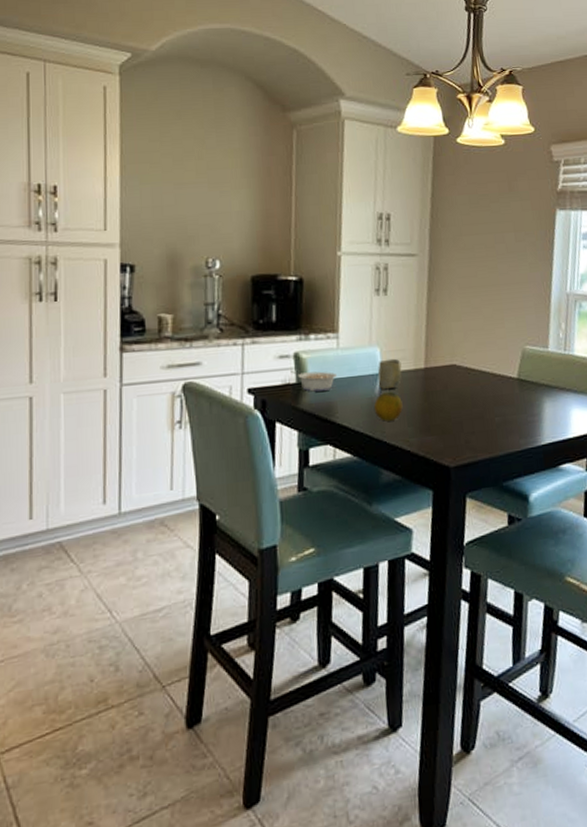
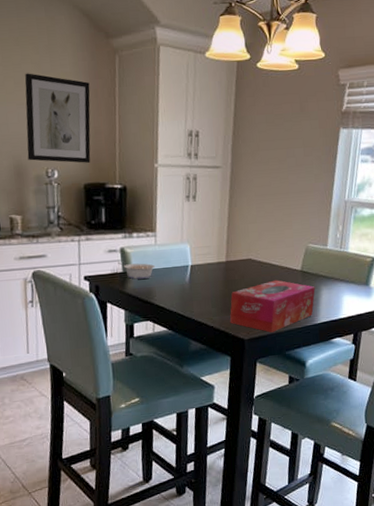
wall art: none [183,149,262,252] -> present [24,73,91,163]
fruit: present [373,391,403,421] -> none [184,279,208,303]
cup: present [377,358,402,390] -> none [187,253,207,279]
tissue box: none [430,390,537,458] -> present [229,280,315,333]

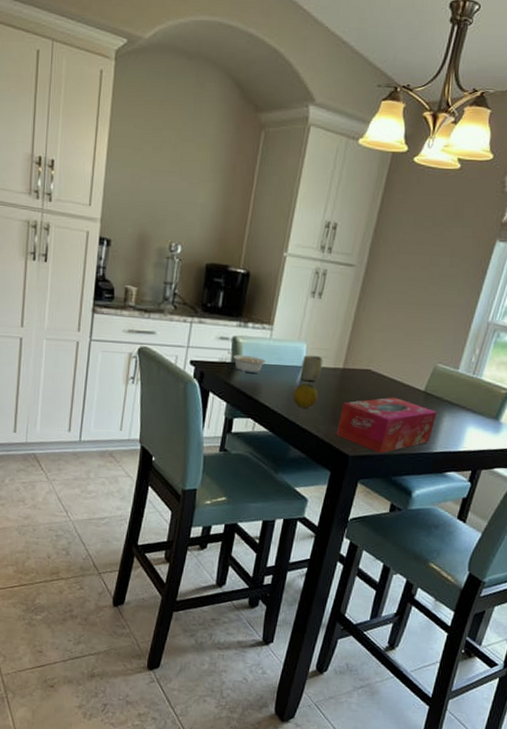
wall art: present [24,73,91,163] -> none [153,139,230,242]
fruit: none [184,279,208,303] -> present [292,382,318,408]
cup: none [187,253,207,279] -> present [300,355,323,382]

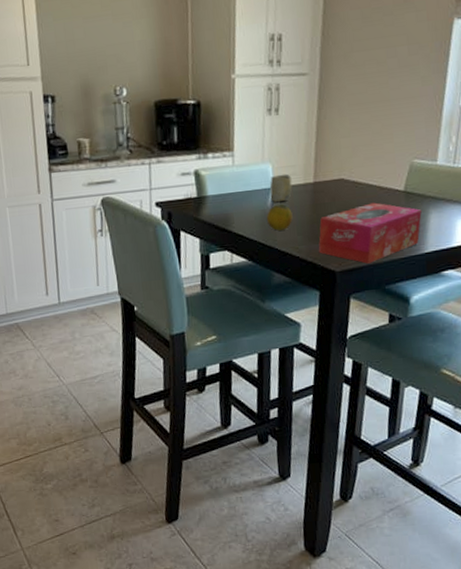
legume: present [228,352,266,373] -> none [192,186,233,205]

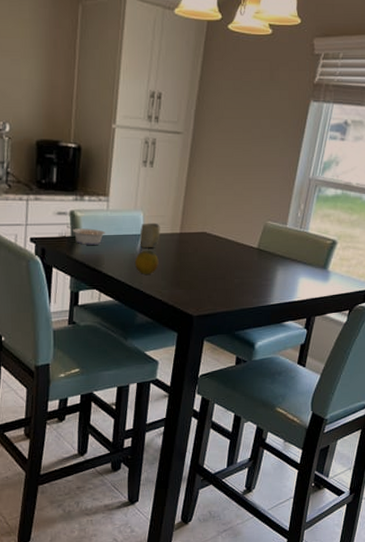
legume: none [192,186,233,205] -> present [67,226,105,245]
tissue box: present [318,202,422,264] -> none [179,256,271,311]

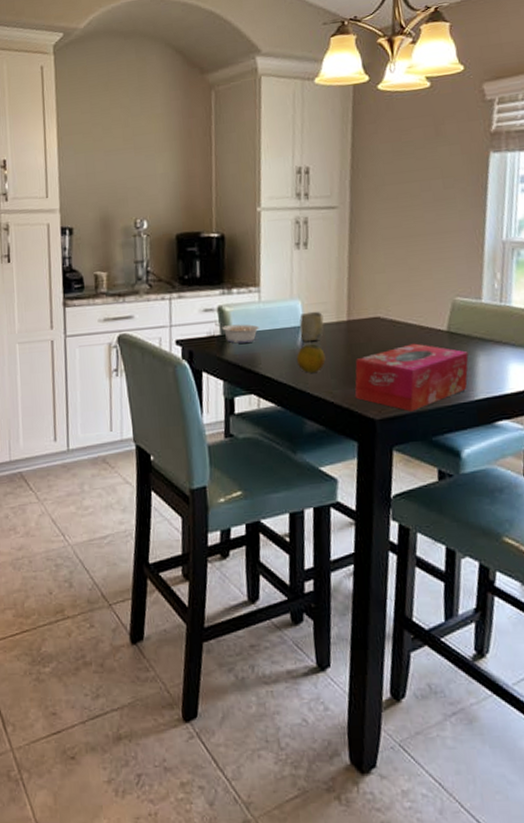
tissue box: none [179,256,271,311] -> present [354,343,469,412]

